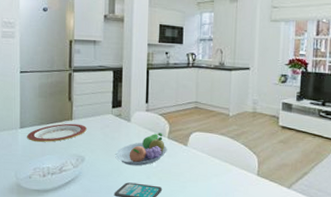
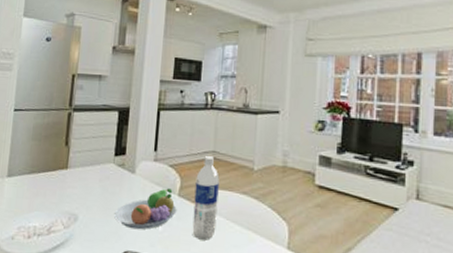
plate: present [27,123,87,142] -> none [14,172,84,195]
water bottle: none [180,106,201,172] -> present [192,156,220,241]

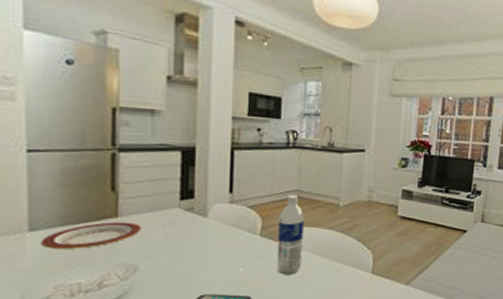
plate: none [14,172,84,195] -> present [42,222,141,249]
fruit bowl: present [114,188,177,230] -> none [185,229,259,273]

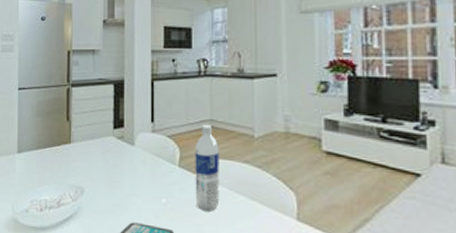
plate: present [42,222,141,249] -> none [24,147,86,170]

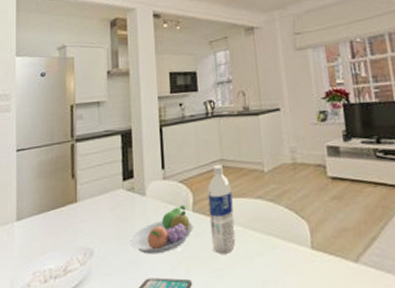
fruit bowl: none [118,159,179,202] -> present [130,205,194,255]

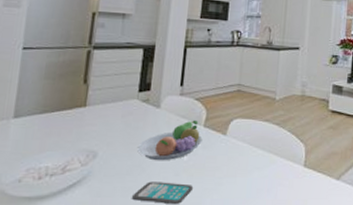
water bottle: present [207,165,236,254] -> none [217,89,244,165]

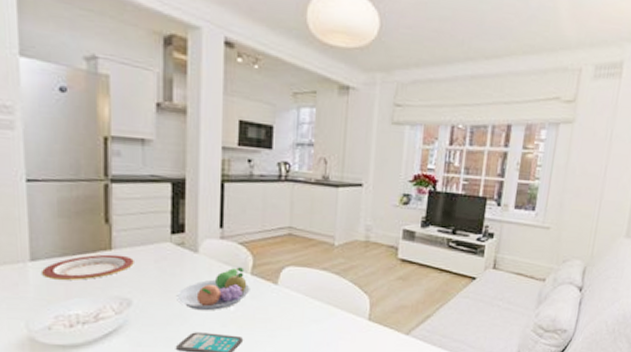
plate: none [22,111,104,135] -> present [42,254,134,280]

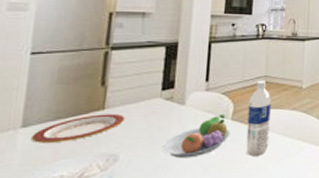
water bottle: none [268,232,297,317] -> present [246,81,271,156]

